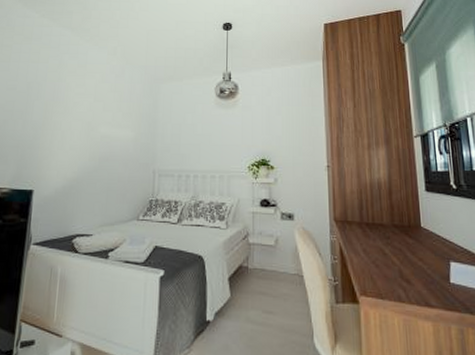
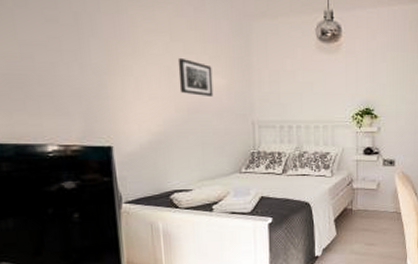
wall art: none [95,114,124,147] -> present [177,57,214,96]

